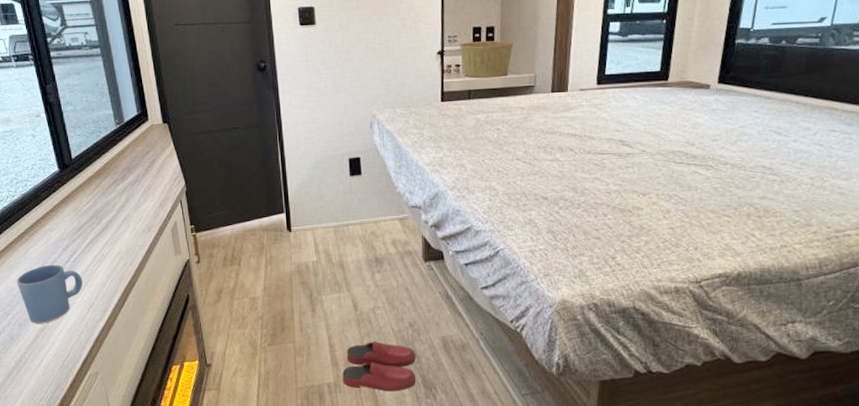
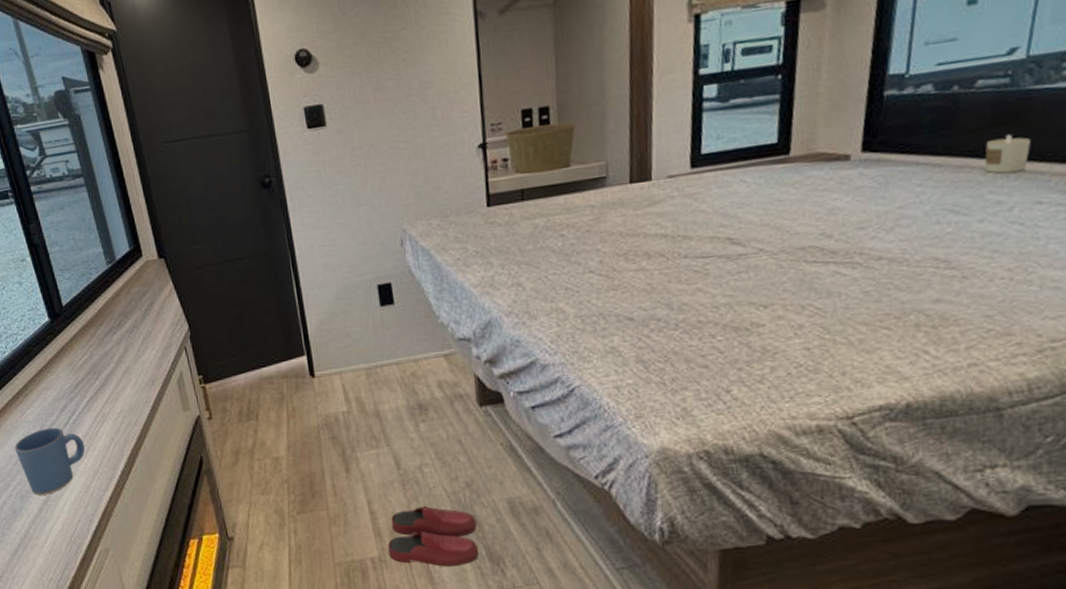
candle: none [800,80,830,108] -> present [984,135,1031,174]

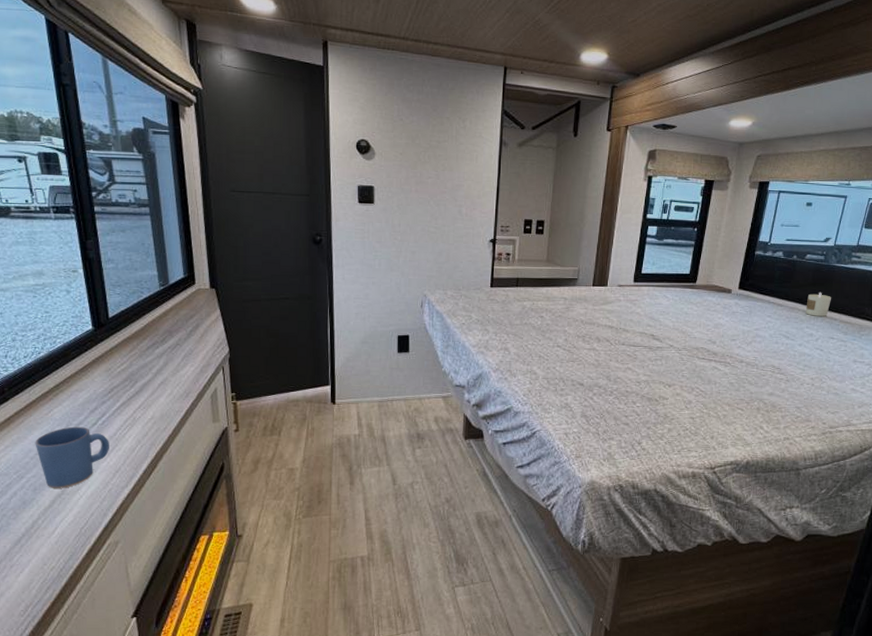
slippers: present [388,505,479,567] -> none [376,515,450,566]
basket: present [505,122,576,175] -> none [510,233,561,269]

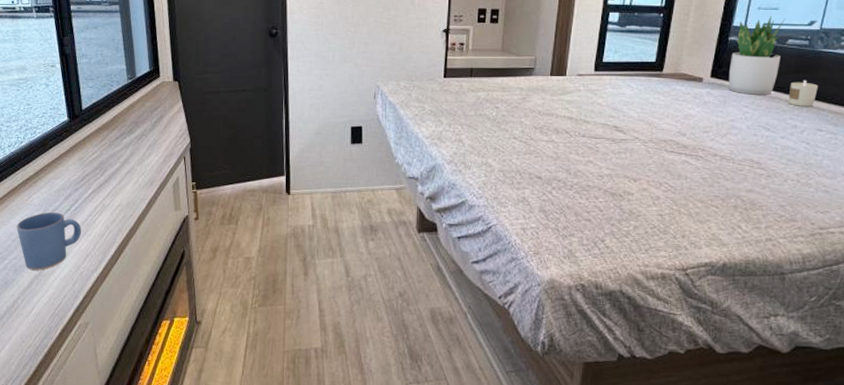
planter: none [754,232,805,306] -> present [728,16,786,95]

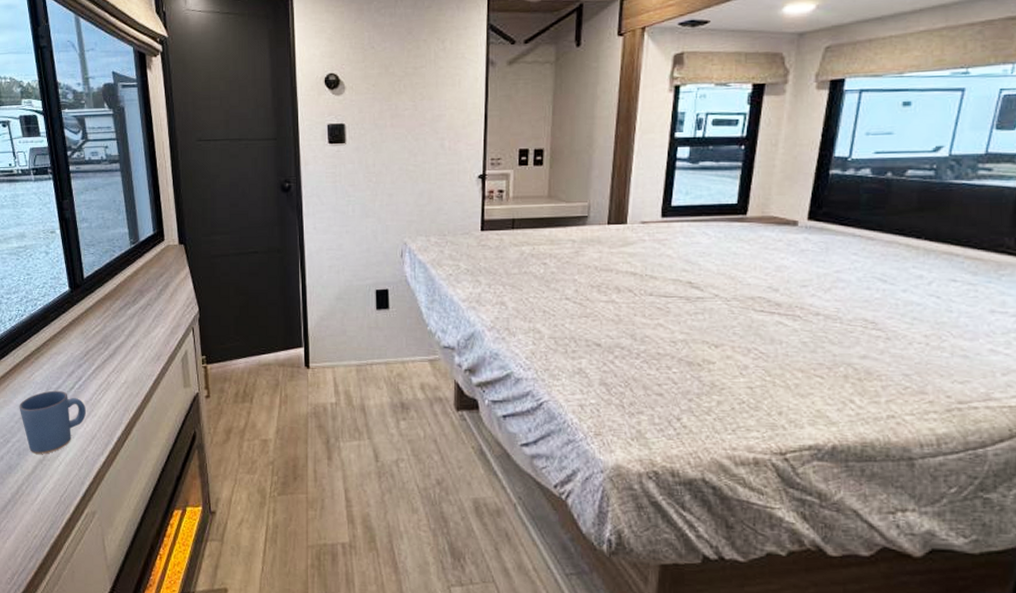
planter: present [728,16,786,95] -> none [831,142,903,239]
candle: present [788,80,818,106] -> none [910,220,949,252]

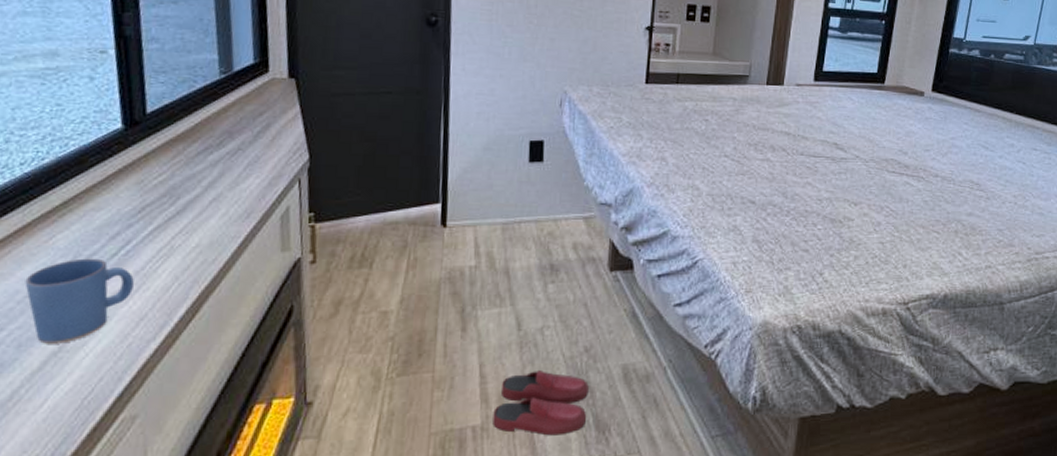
slippers: none [359,497,443,559] -> present [493,369,589,436]

